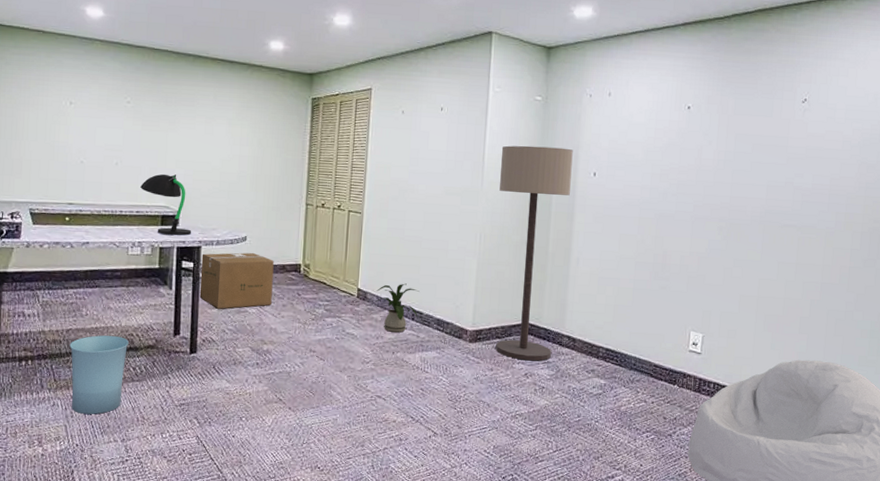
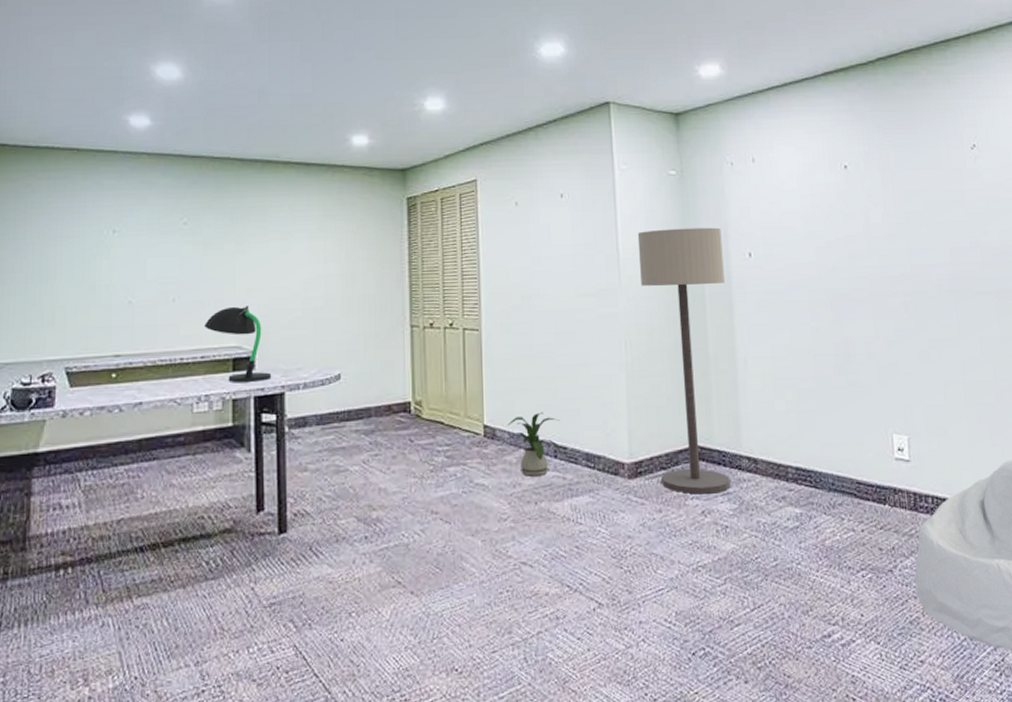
waste bin: present [69,335,129,414] -> none [121,521,199,633]
box: present [199,252,274,310] -> none [286,394,378,472]

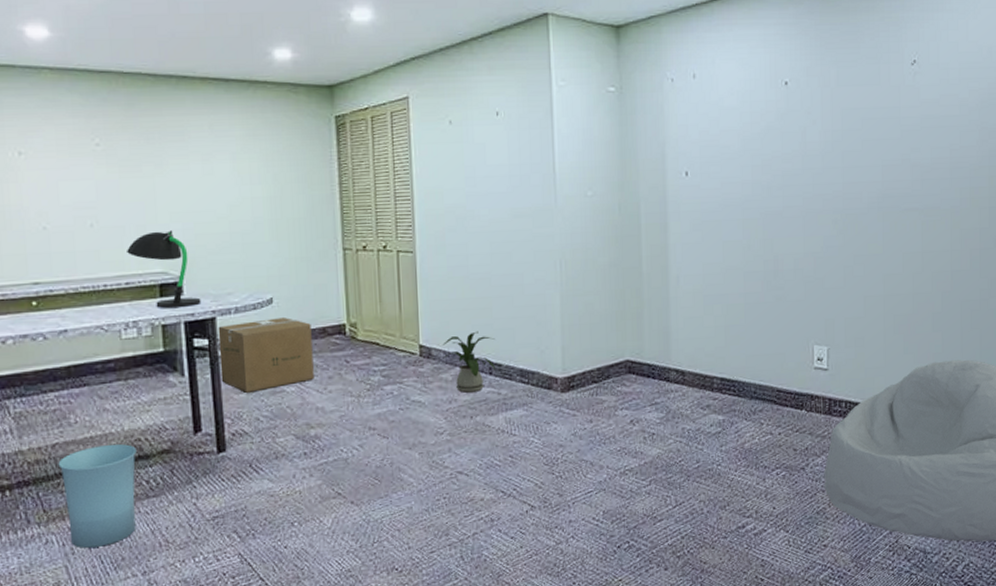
waste bin: none [121,521,199,633] -> present [58,444,136,548]
box: none [286,394,378,472] -> present [218,318,314,394]
floor lamp: present [637,227,730,495] -> none [574,146,660,405]

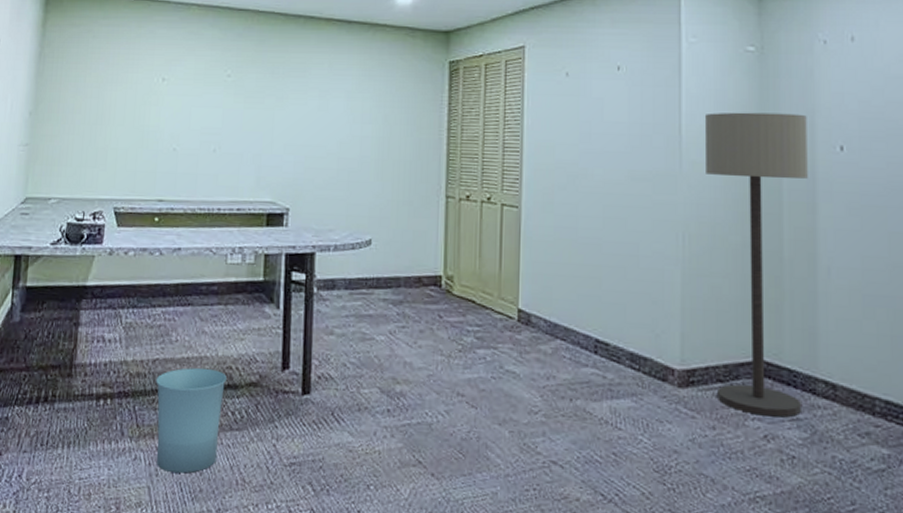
desk lamp: present [127,230,202,309] -> none [242,161,304,240]
box: present [218,318,314,394] -> none [313,260,407,336]
house plant: present [442,331,496,393] -> none [543,302,603,371]
floor lamp: none [574,146,660,405] -> present [704,112,808,417]

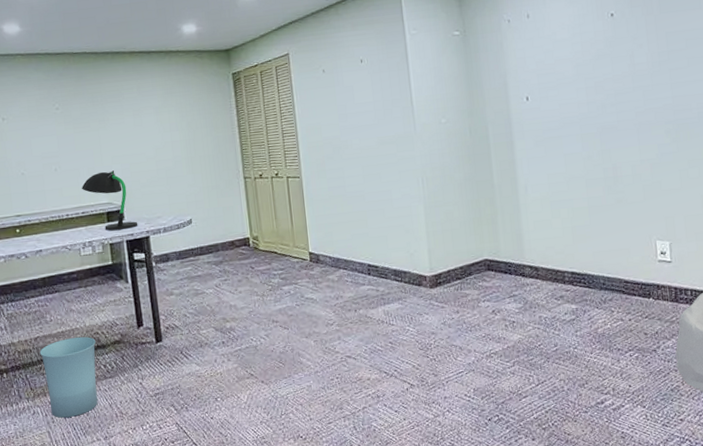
desk lamp: none [242,161,304,240] -> present [82,170,138,231]
floor lamp: present [704,112,808,417] -> none [428,77,516,298]

